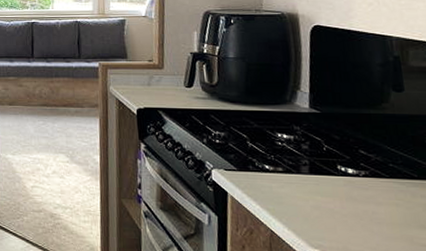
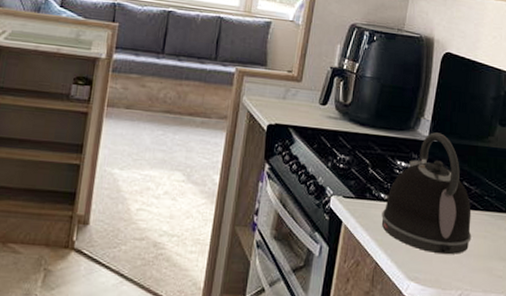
kettle: none [269,104,380,222] -> present [381,132,472,254]

